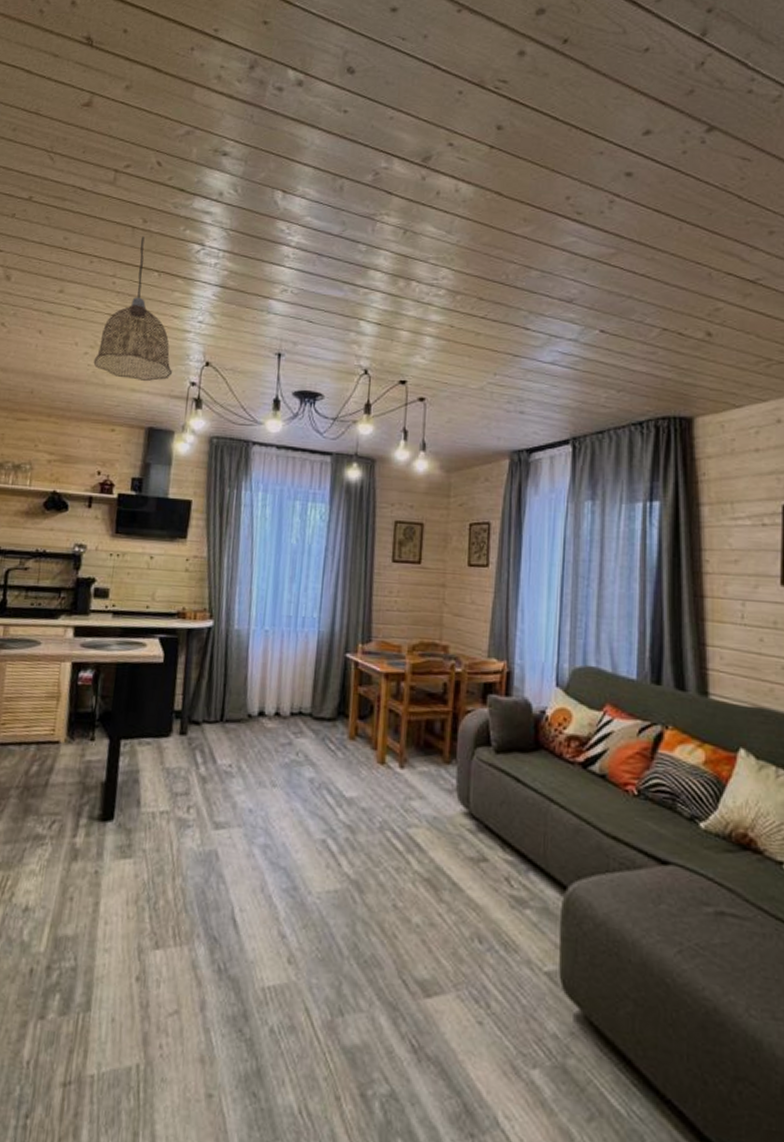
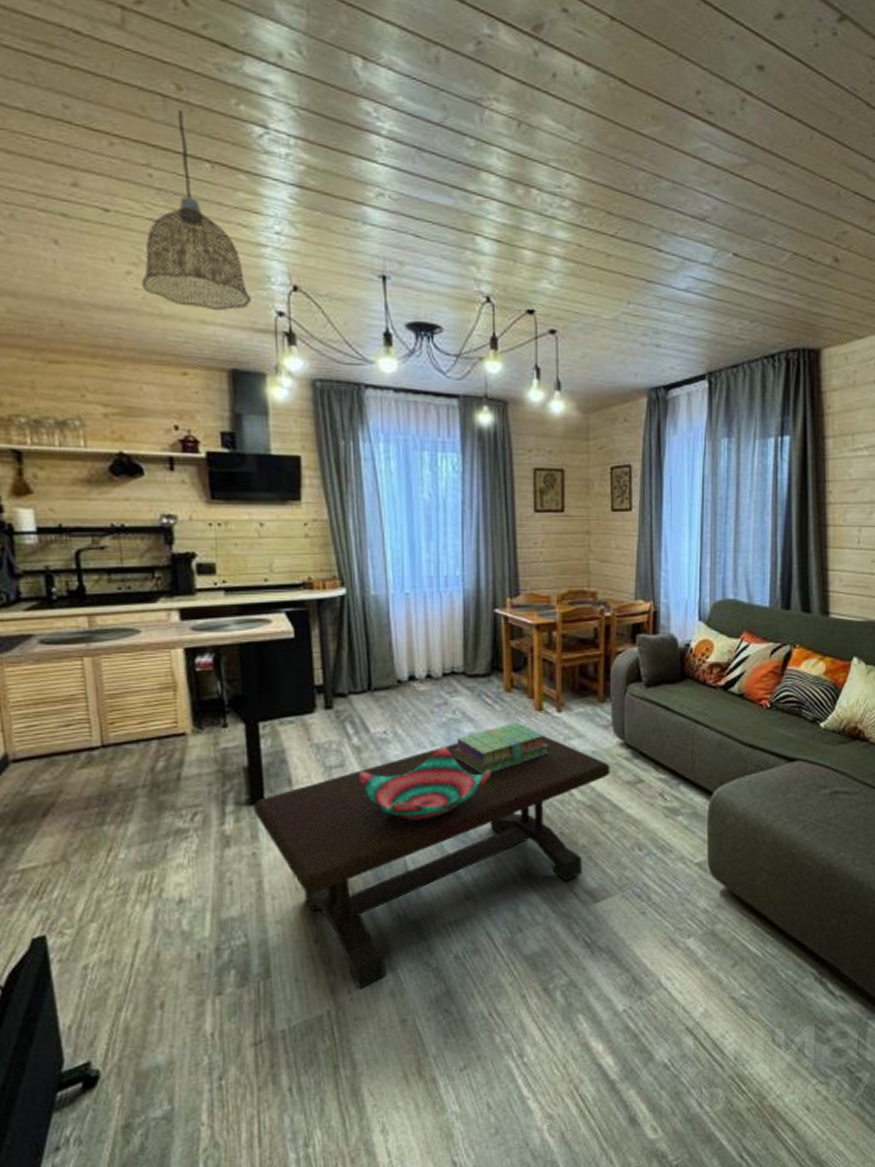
coffee table: none [103,786,452,1045] -> present [254,736,610,988]
decorative bowl: none [200,787,328,866] -> present [358,745,491,821]
stack of books: none [293,772,388,825] -> present [454,722,548,774]

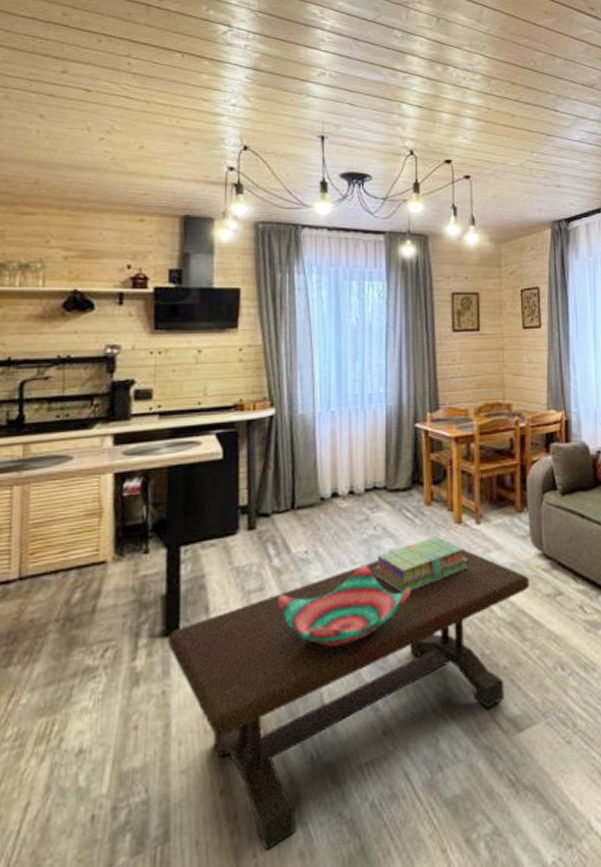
pendant lamp: present [141,109,252,311] -> none [111,15,207,168]

